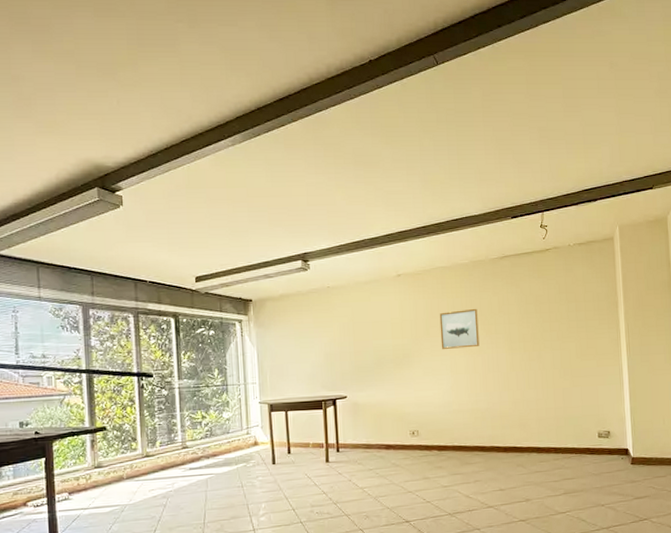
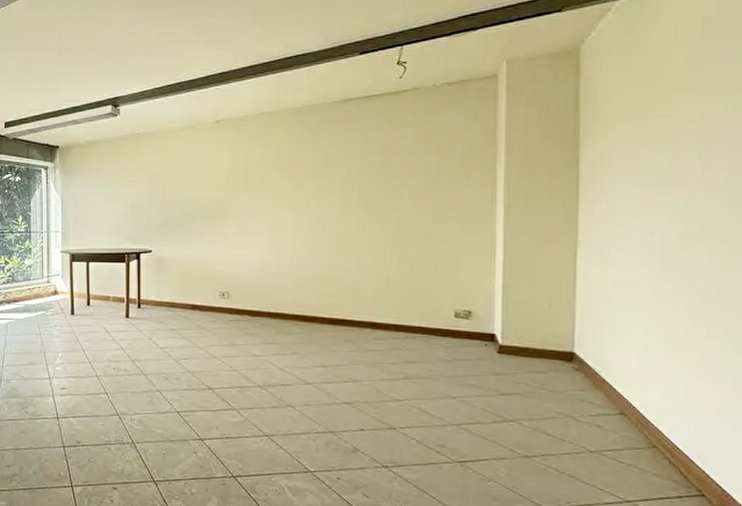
wall art: present [439,308,480,349] -> none [262,159,309,204]

